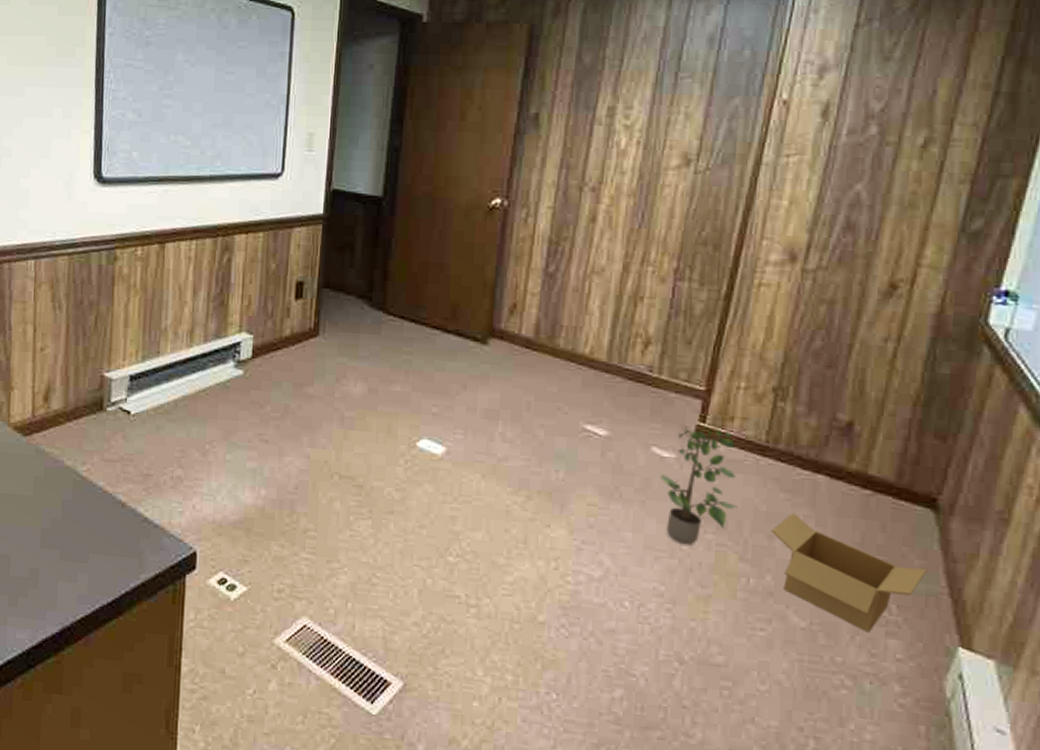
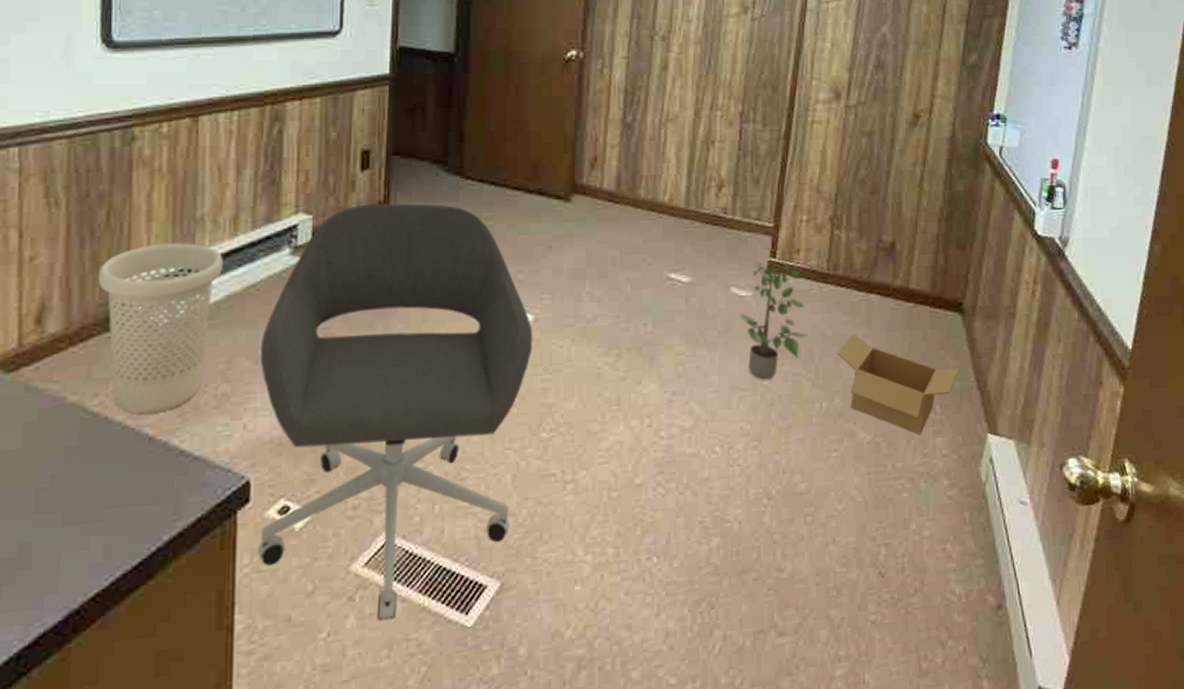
trash bin: none [88,347,181,484] -> present [99,243,223,414]
office chair: none [201,329,445,693] -> present [258,203,533,621]

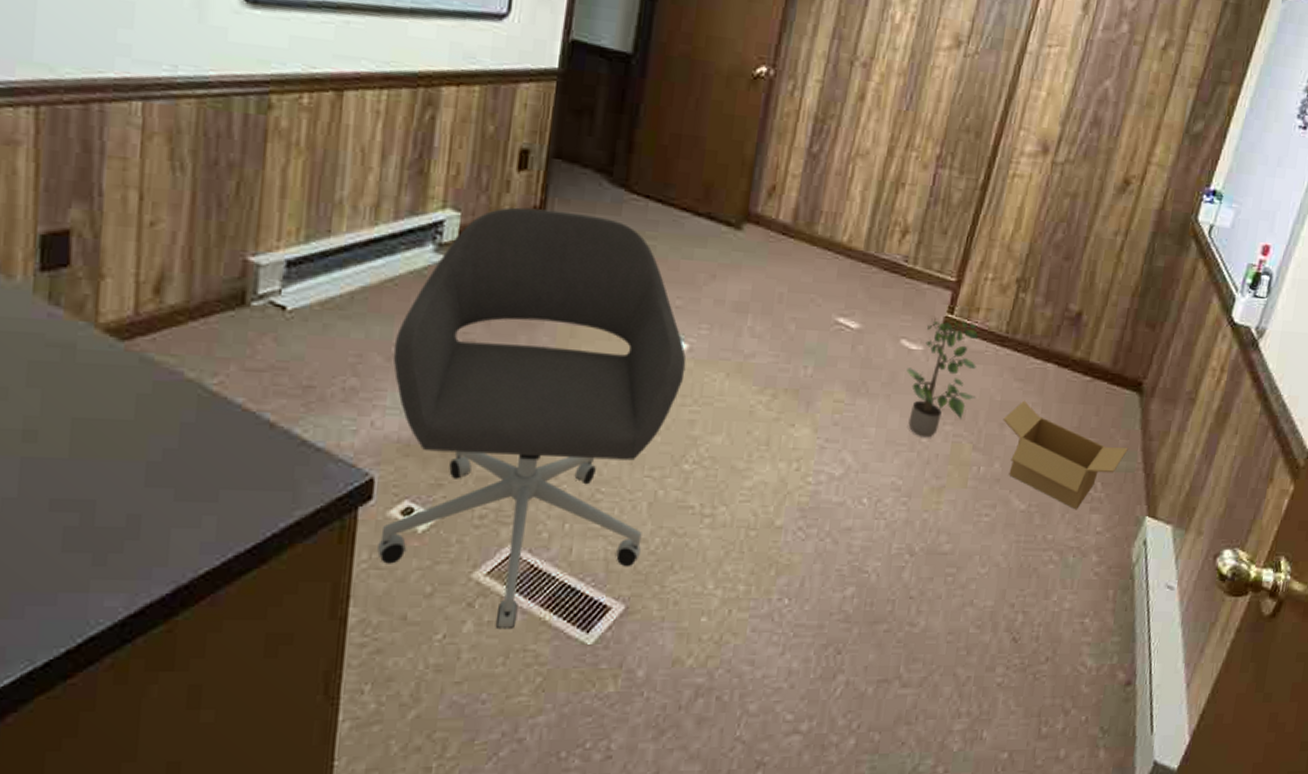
trash bin: present [99,243,223,414] -> none [224,223,361,400]

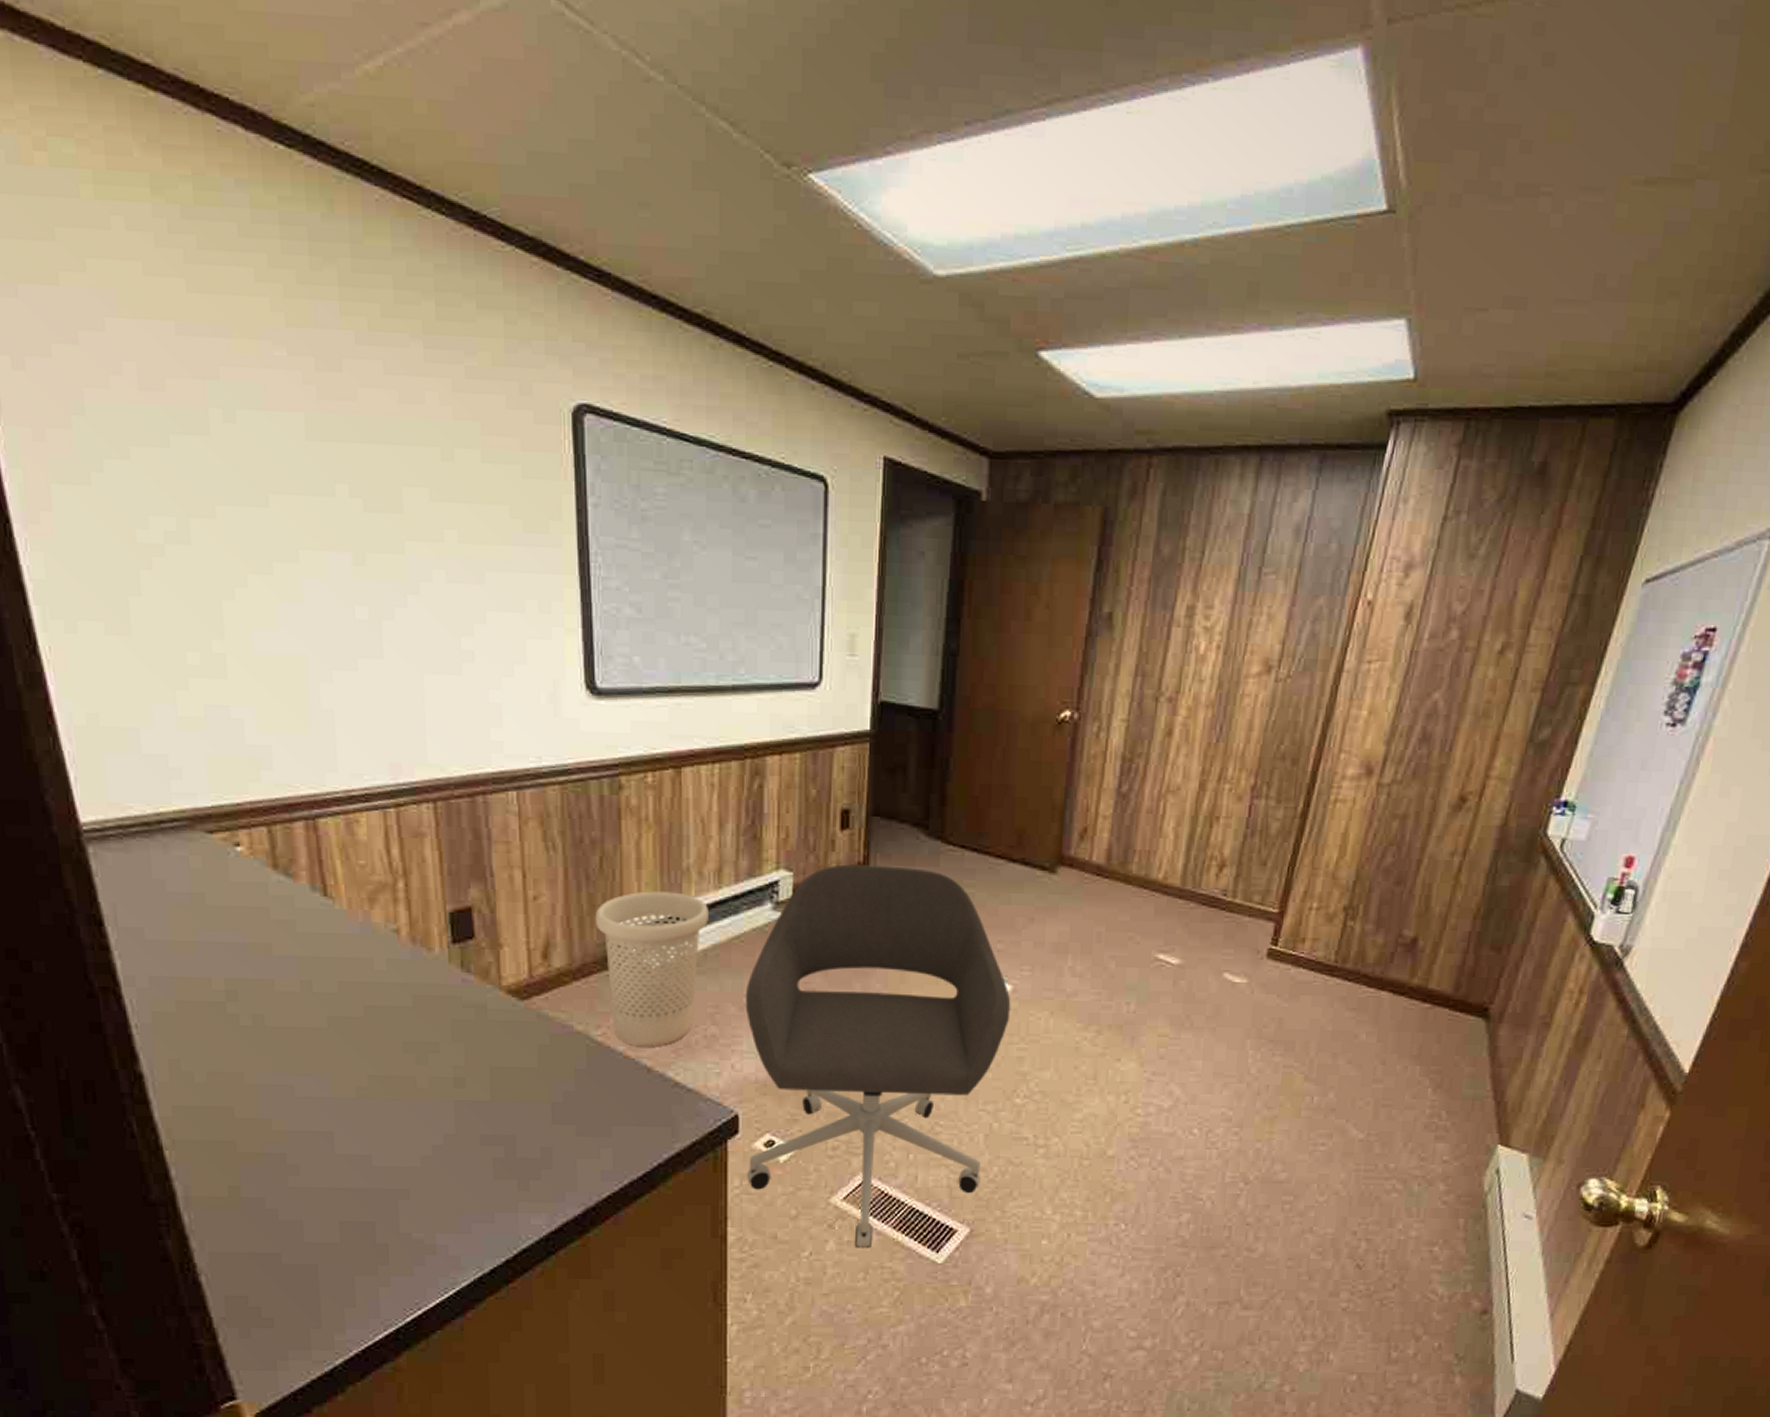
trash bin: none [224,223,361,400] -> present [596,891,708,1047]
potted plant: present [906,318,979,438] -> none [1231,950,1306,1069]
cardboard box: present [1003,400,1129,510] -> none [1335,1029,1477,1139]

